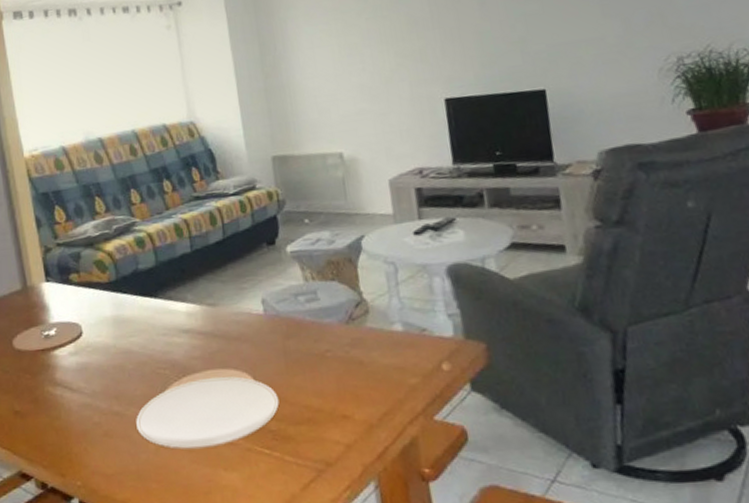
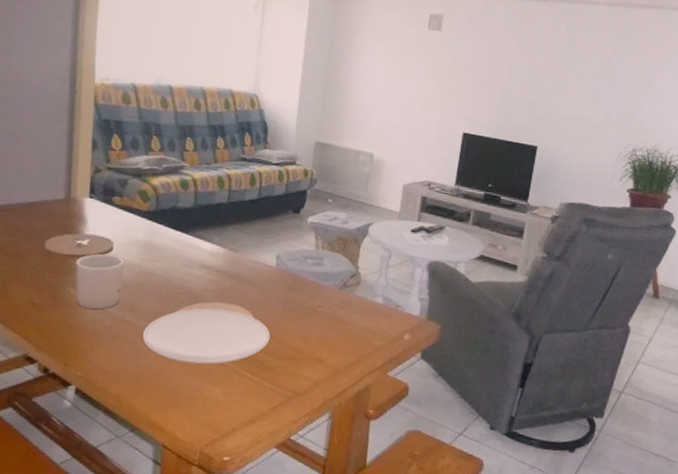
mug: none [48,339,103,406] -> present [75,253,125,310]

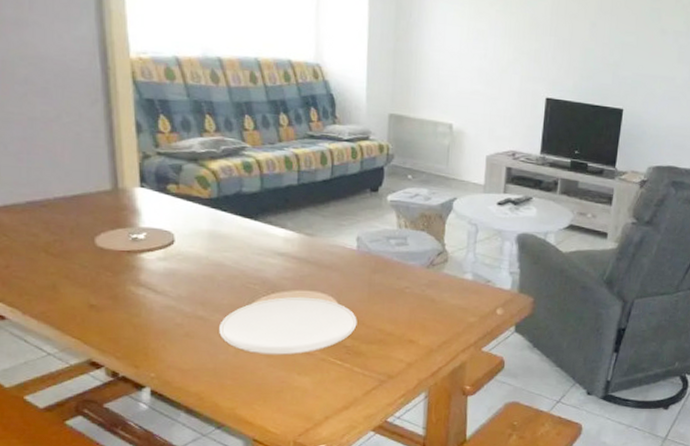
mug: present [75,253,125,310] -> none [134,247,190,307]

